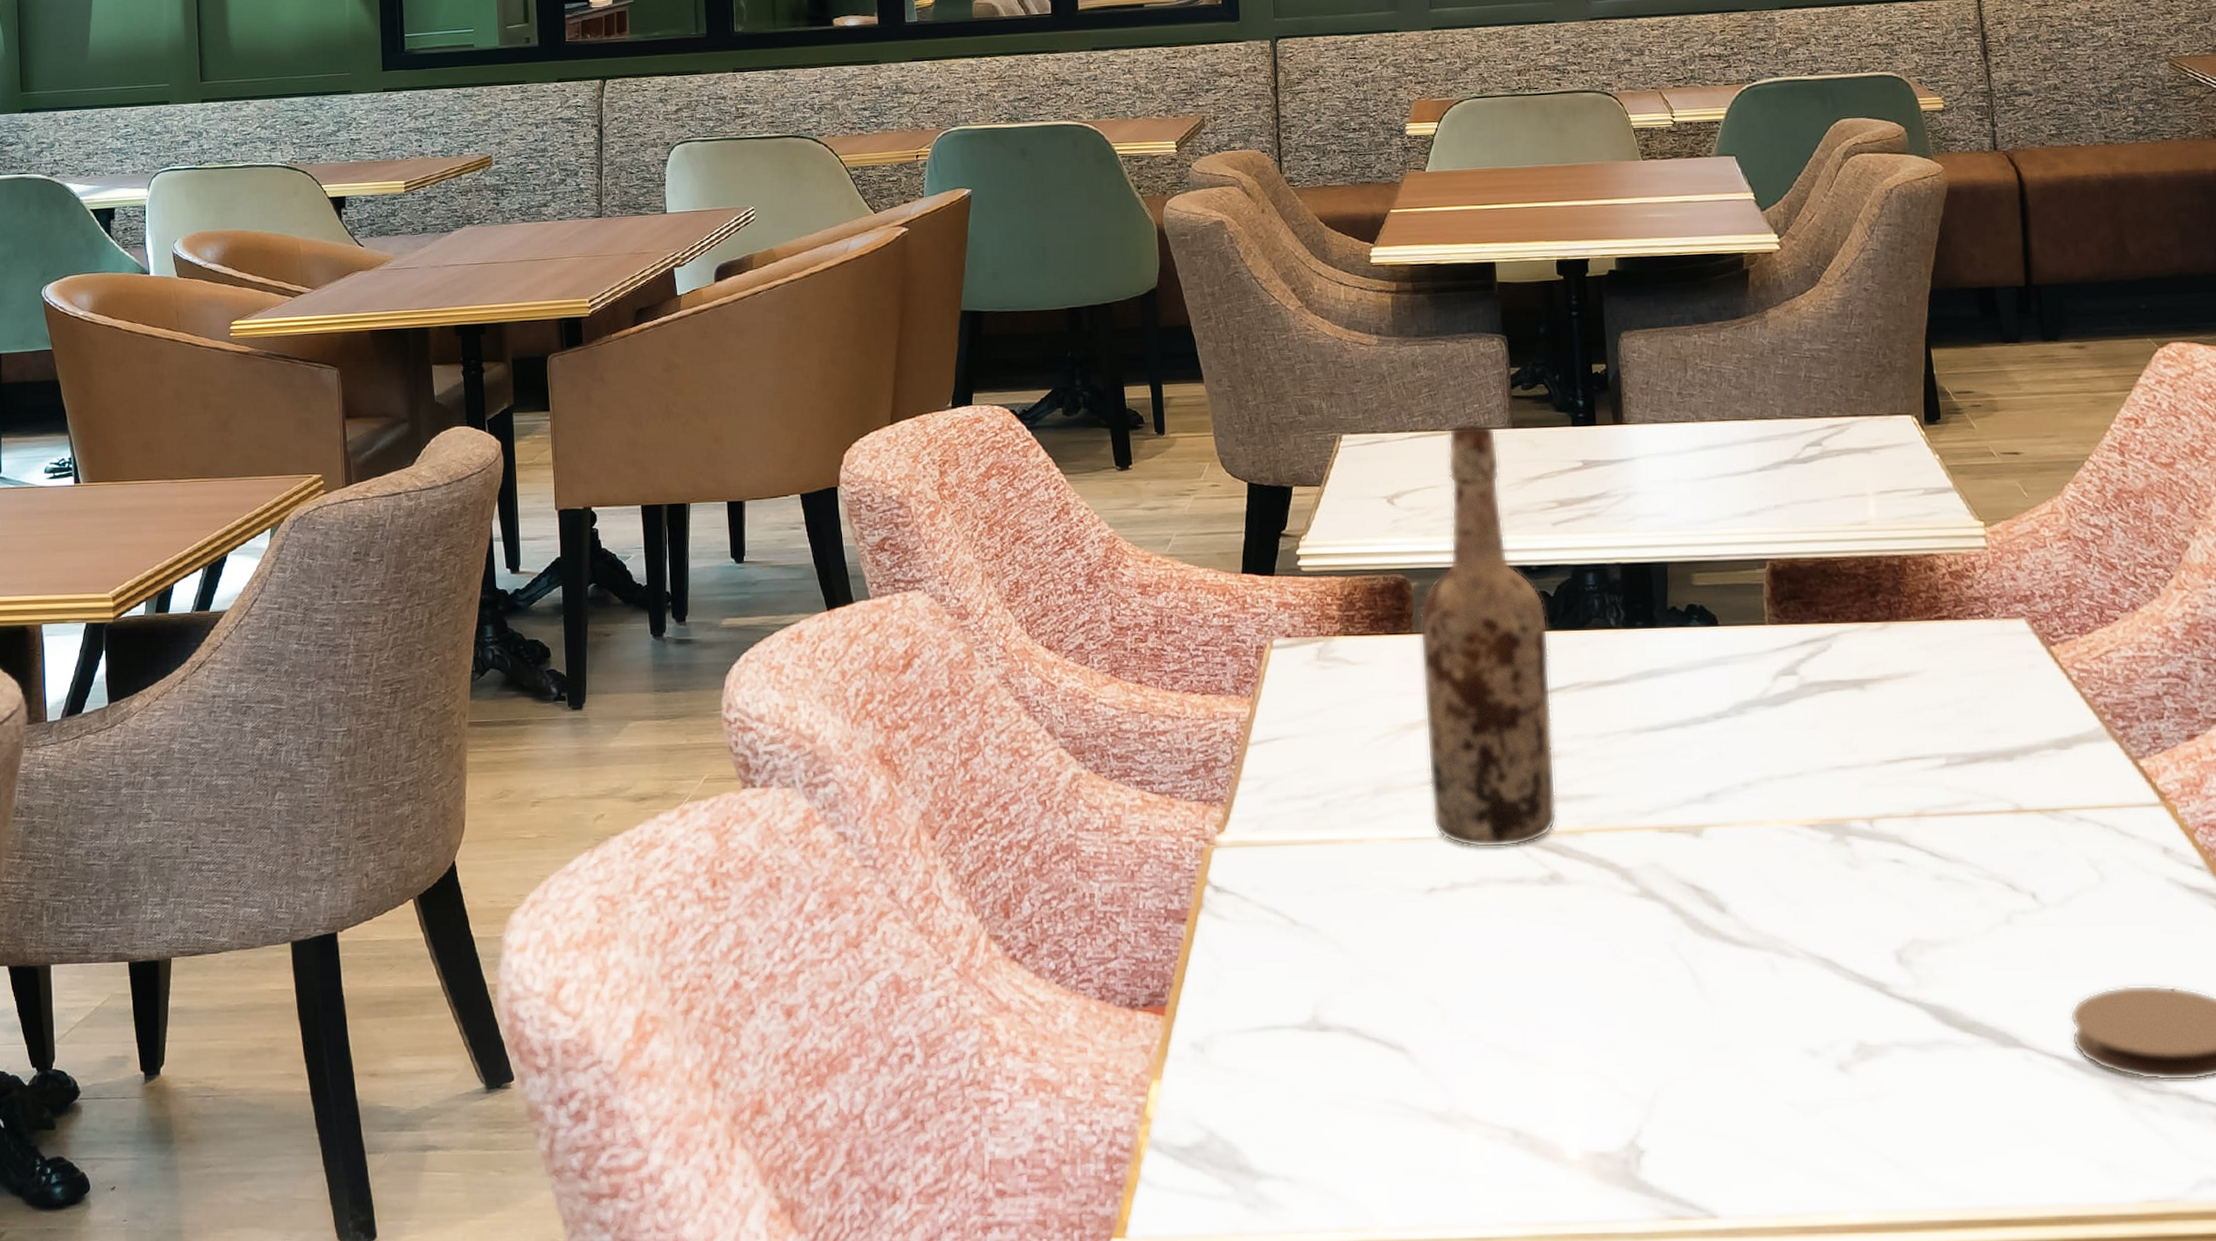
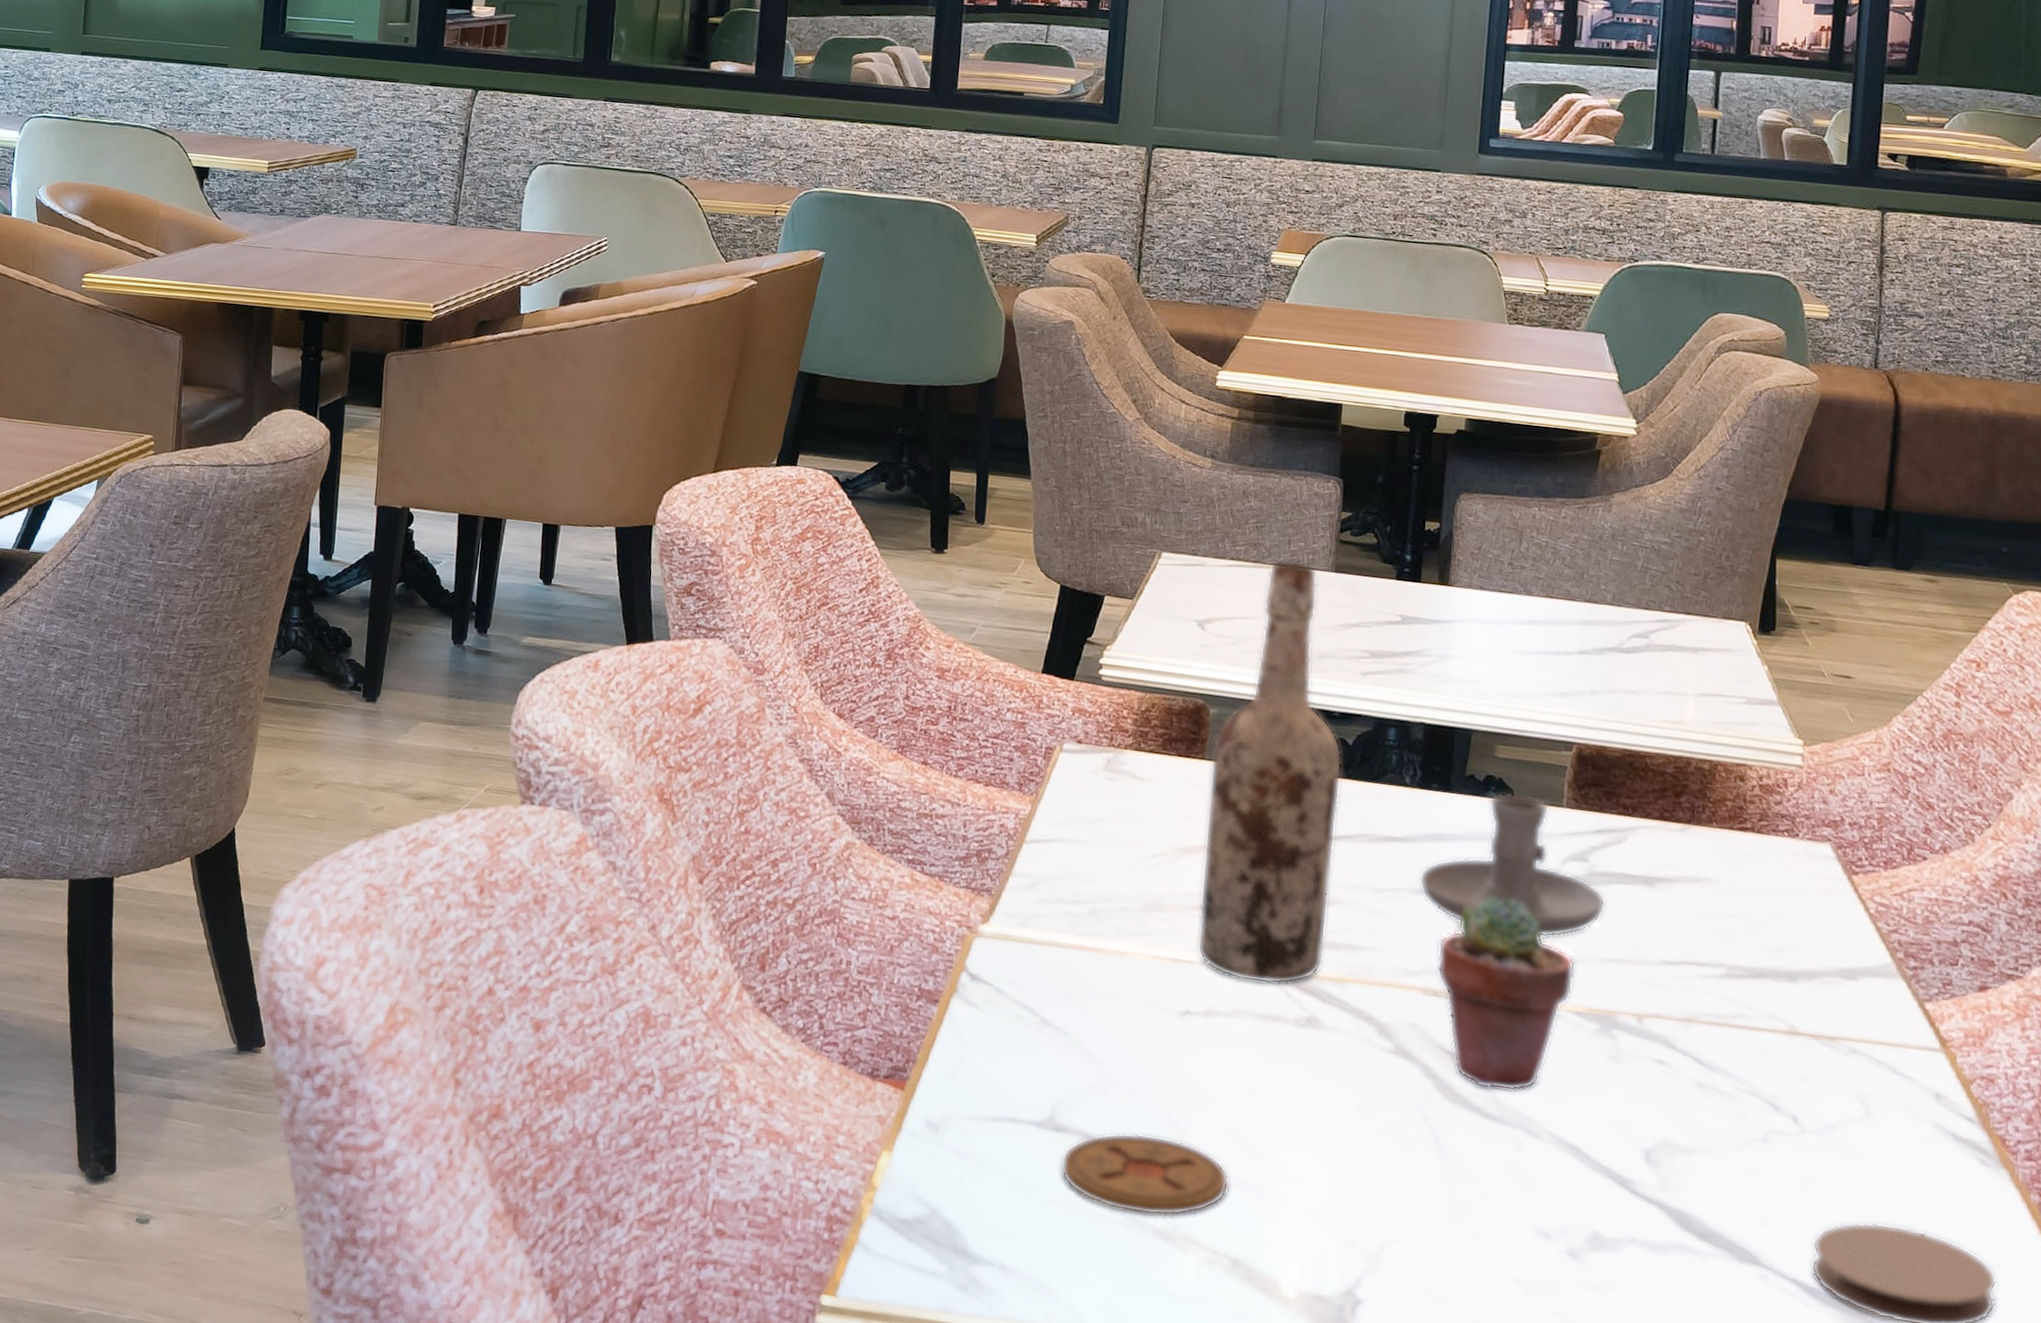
coaster: none [1330,1019,1499,1100] -> present [1061,1132,1229,1216]
candle holder: none [1638,618,1821,758] -> present [1419,792,1606,939]
potted succulent: none [1666,723,1802,917] -> present [1437,895,1575,1092]

